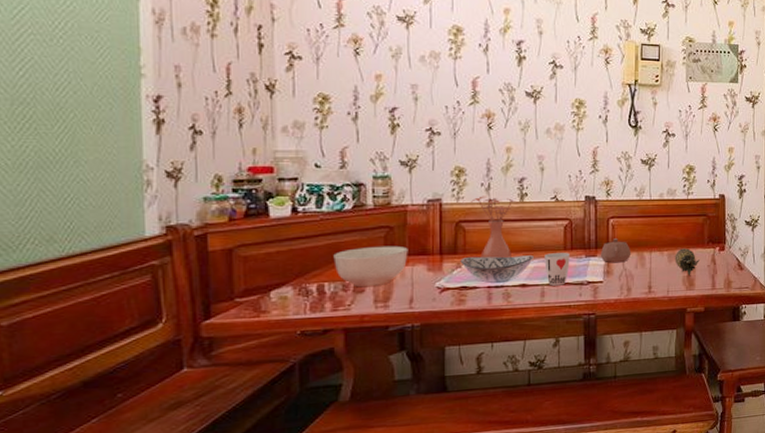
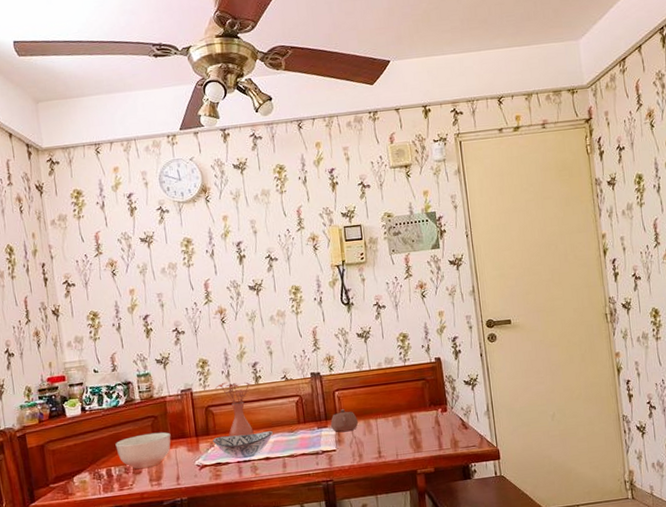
cup: present [544,253,570,286] -> none [282,426,305,457]
fruit: present [674,248,700,275] -> none [399,412,424,438]

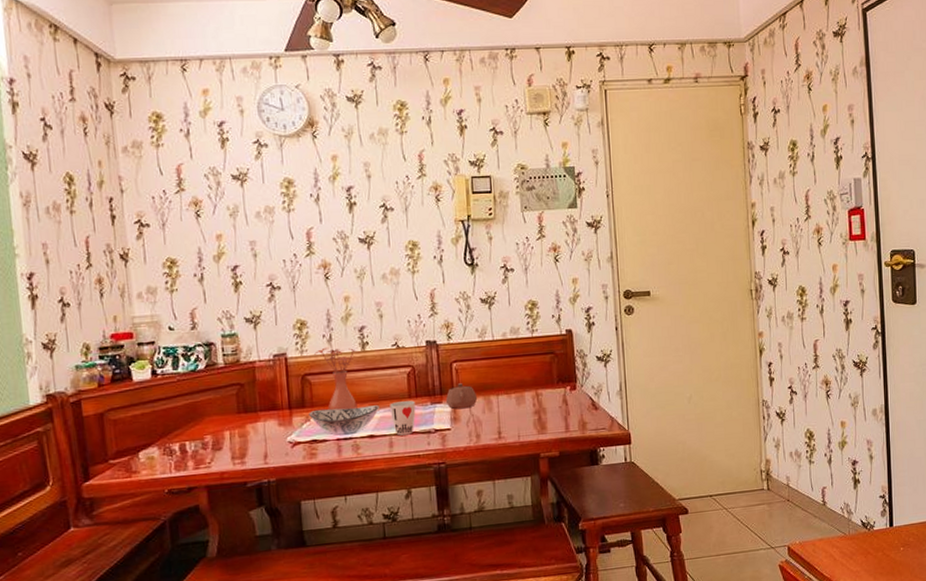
bowl: present [115,431,171,470] -> none [191,402,260,445]
cup: none [282,426,305,457] -> present [390,400,416,436]

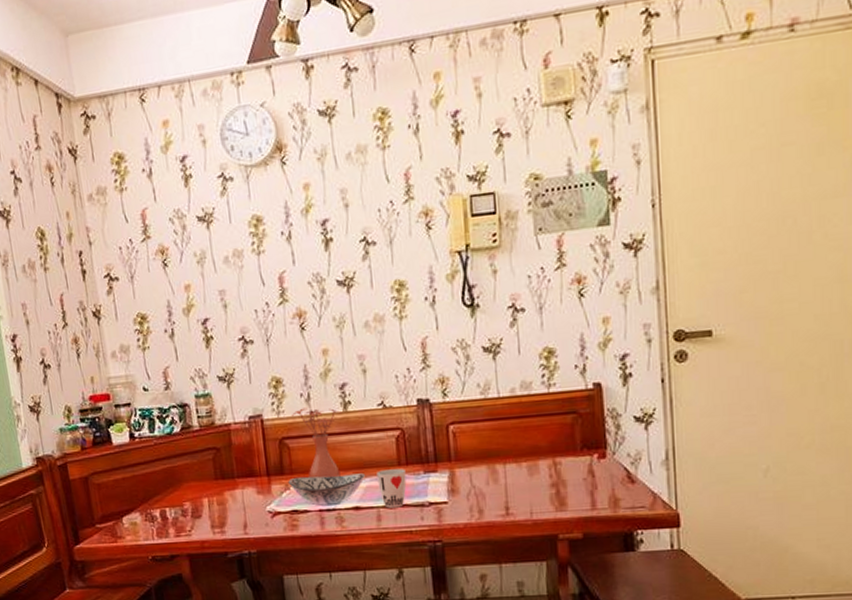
teapot: present [445,382,478,410] -> none [441,447,480,480]

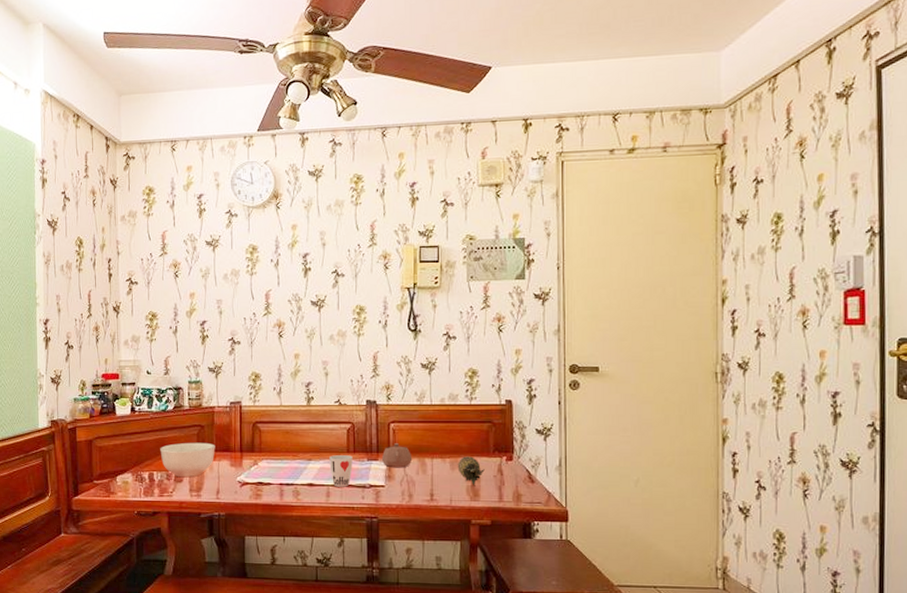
bowl: none [170,468,237,513] -> present [160,442,215,478]
decorative bowl: present [288,473,366,506] -> none [257,455,321,480]
vase: present [290,407,341,479] -> none [264,399,305,457]
teapot: none [441,447,480,480] -> present [381,442,413,468]
fruit: none [536,457,571,492] -> present [457,456,485,485]

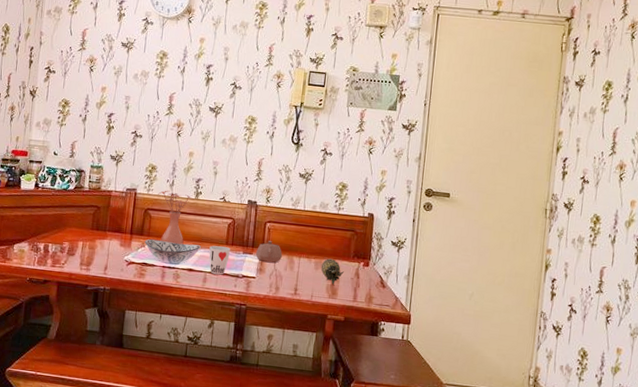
bowl: present [160,442,215,478] -> none [57,220,109,253]
decorative bowl: none [257,455,321,480] -> present [145,239,202,265]
vase: none [264,399,305,457] -> present [157,190,194,244]

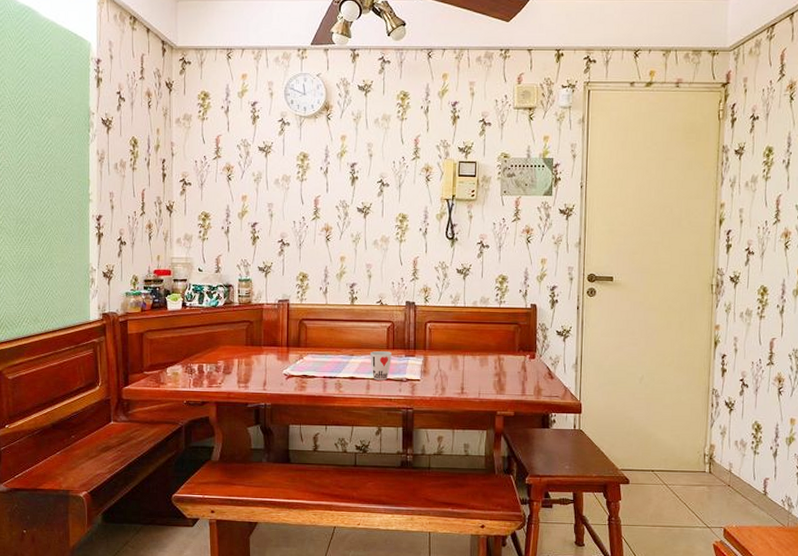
decorative bowl: present [145,239,202,265] -> none [302,350,362,374]
vase: present [157,190,194,244] -> none [311,298,349,353]
teapot: present [255,240,283,263] -> none [418,340,446,364]
fruit: present [320,258,344,285] -> none [486,354,510,380]

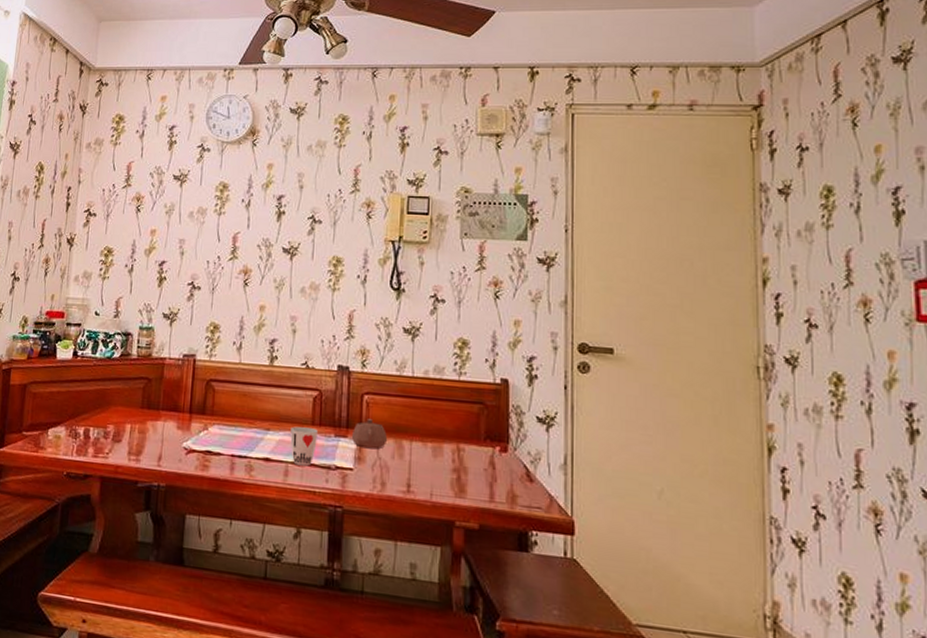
teapot: none [418,340,446,364] -> present [351,417,388,450]

